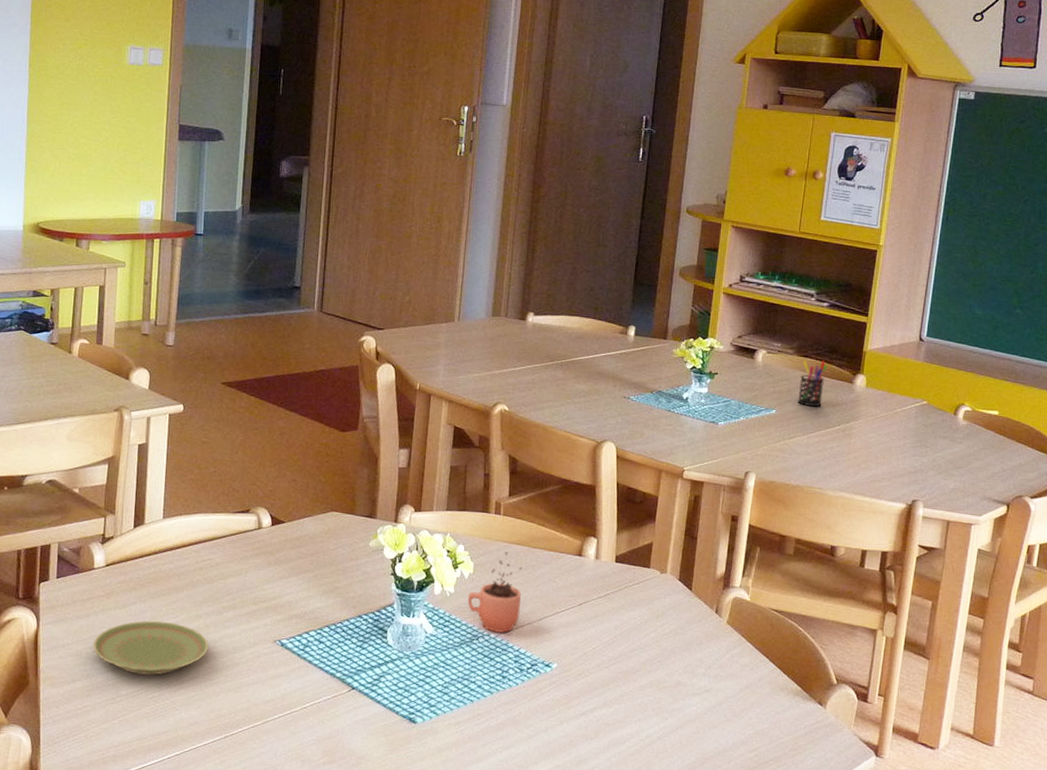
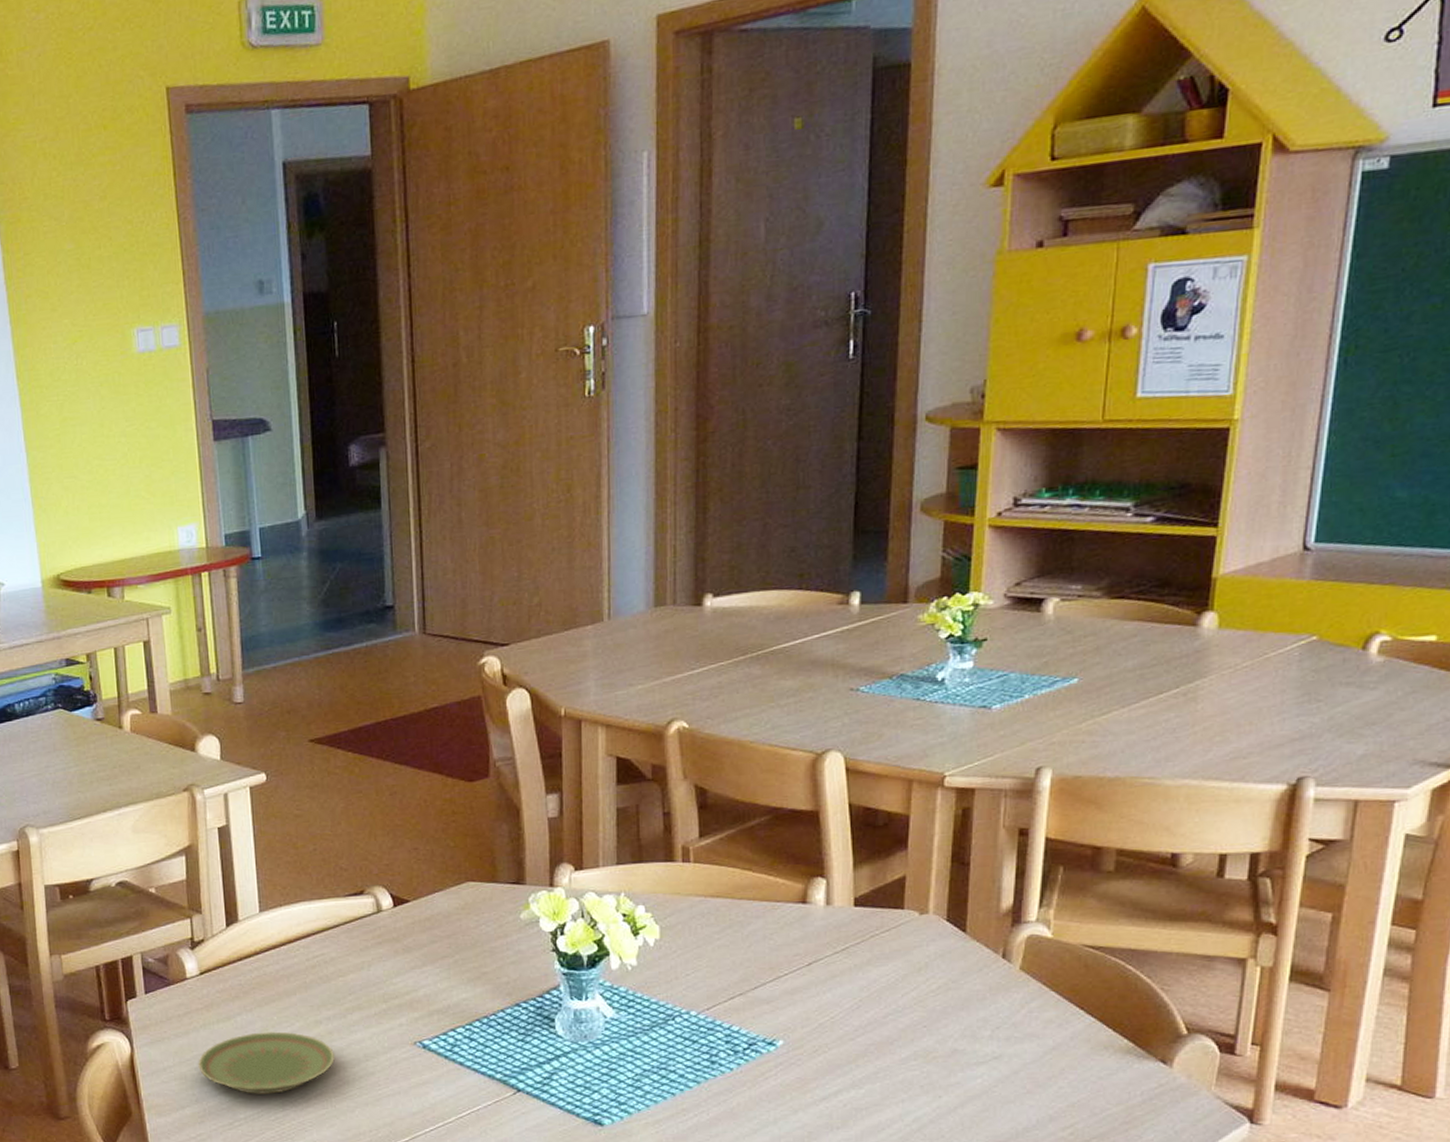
cocoa: present [467,551,523,634] -> none [655,907,728,1010]
pen holder: present [798,360,828,407] -> none [1112,600,1156,667]

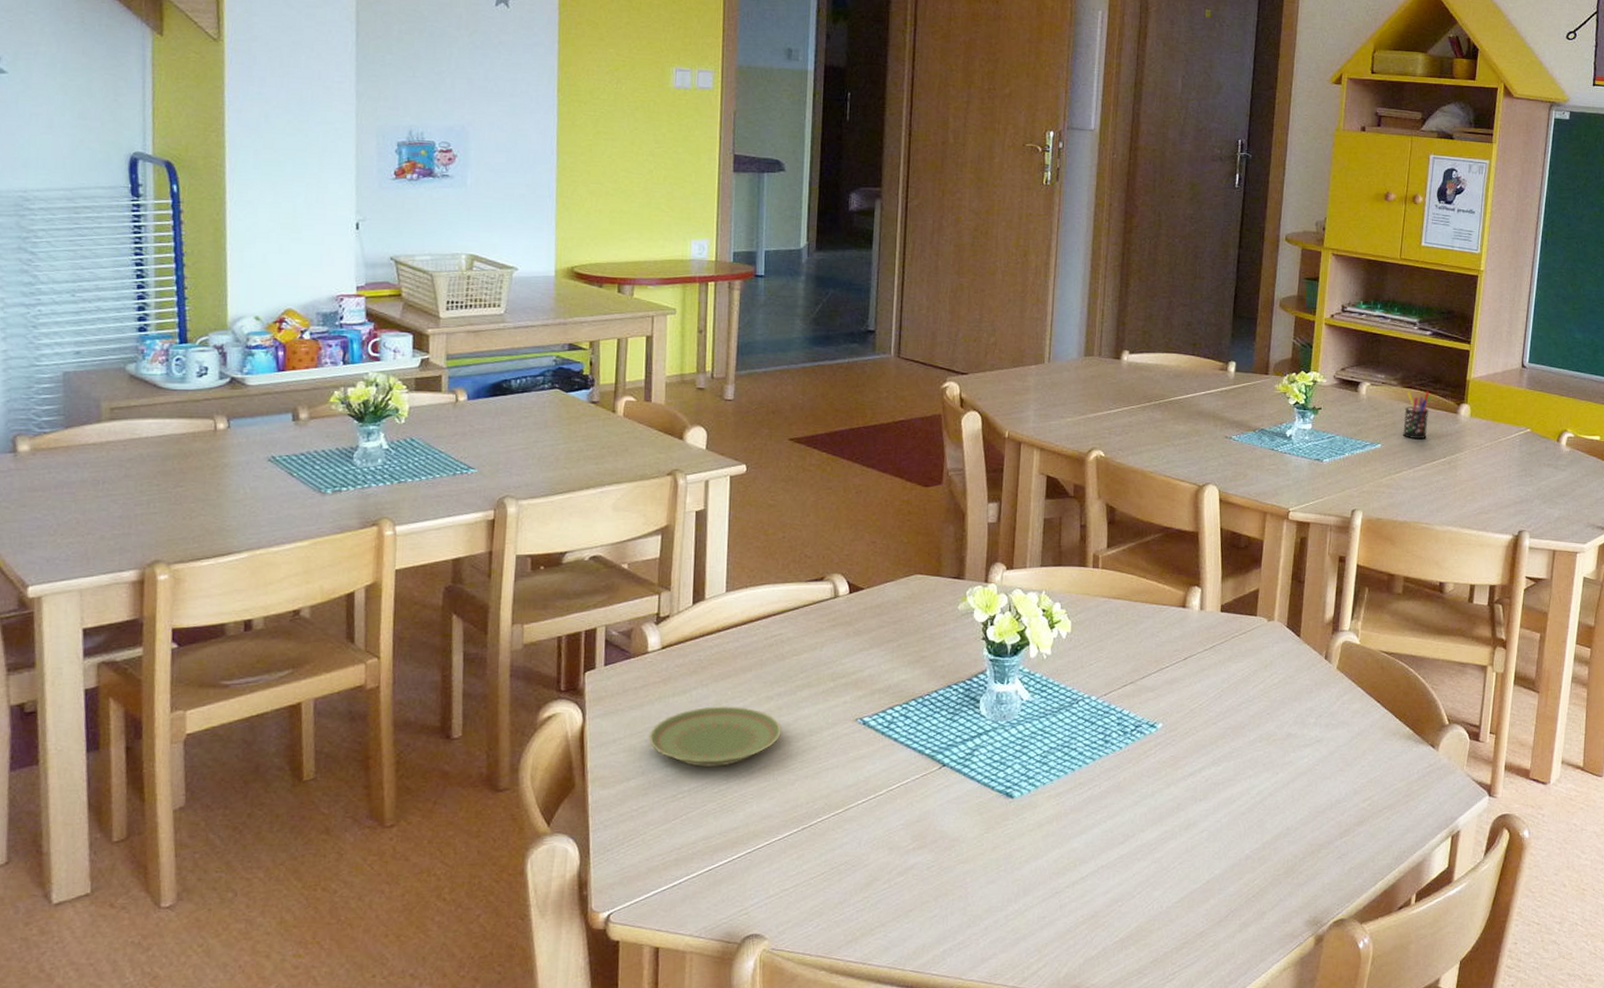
pen holder: none [1112,600,1156,667] -> present [1403,391,1432,440]

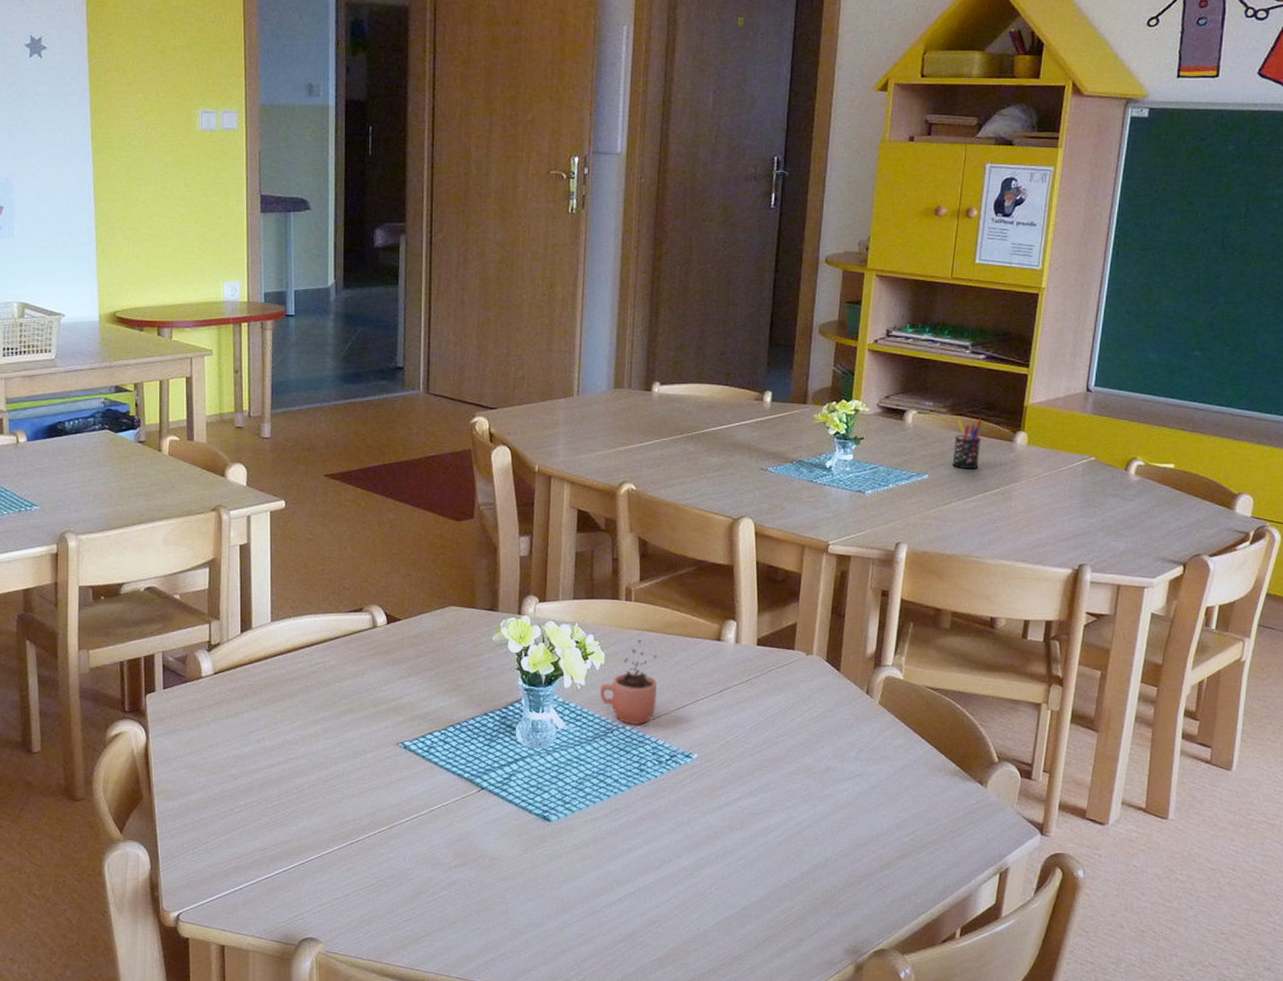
plate: present [649,706,783,767] -> none [206,728,329,784]
cocoa: none [1065,607,1124,695] -> present [600,639,658,725]

